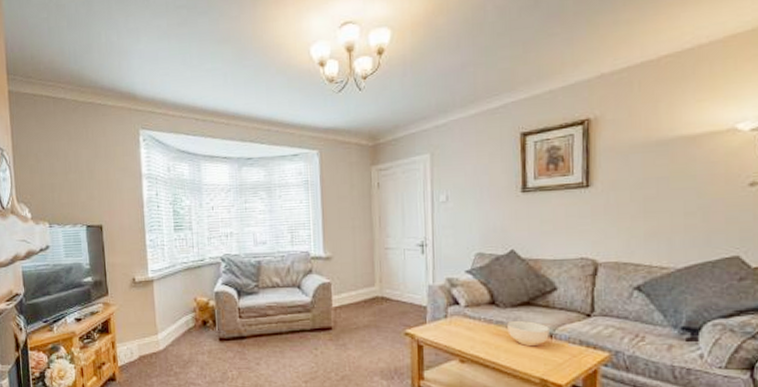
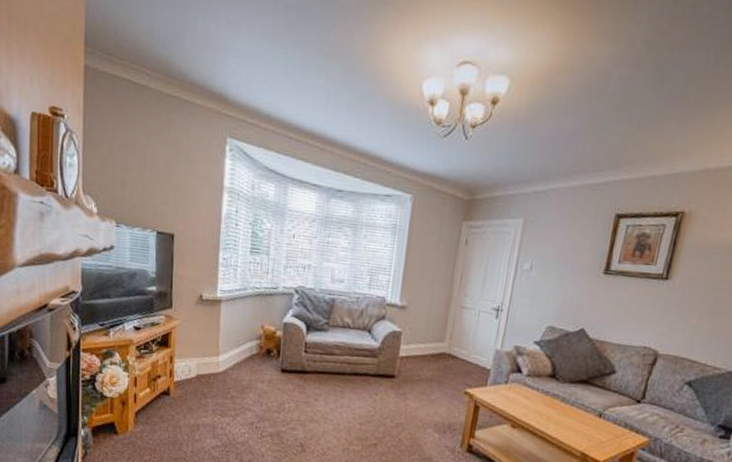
bowl: present [506,320,551,347] -> none [561,395,602,423]

